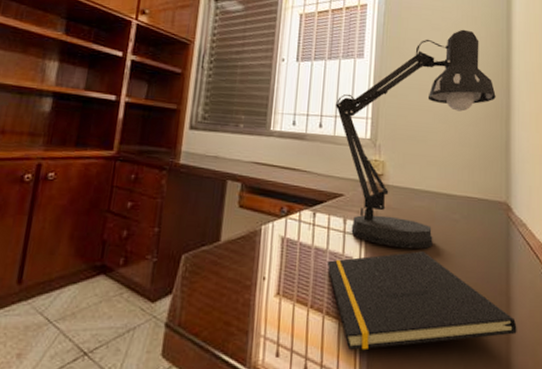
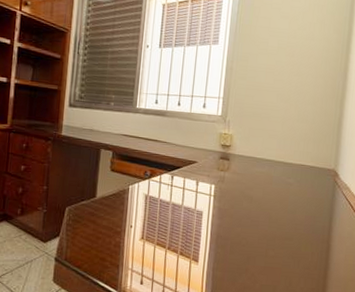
notepad: present [327,251,517,350] -> none [181,208,334,282]
desk lamp: present [335,29,496,249] -> none [192,17,334,206]

